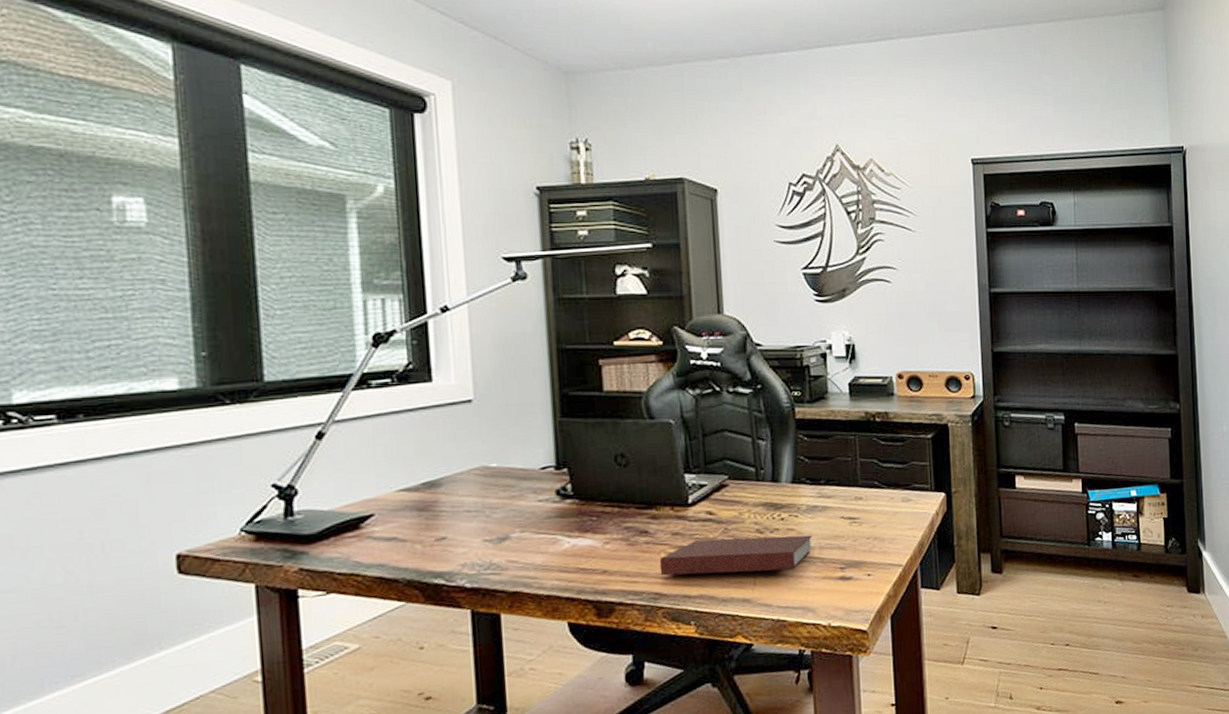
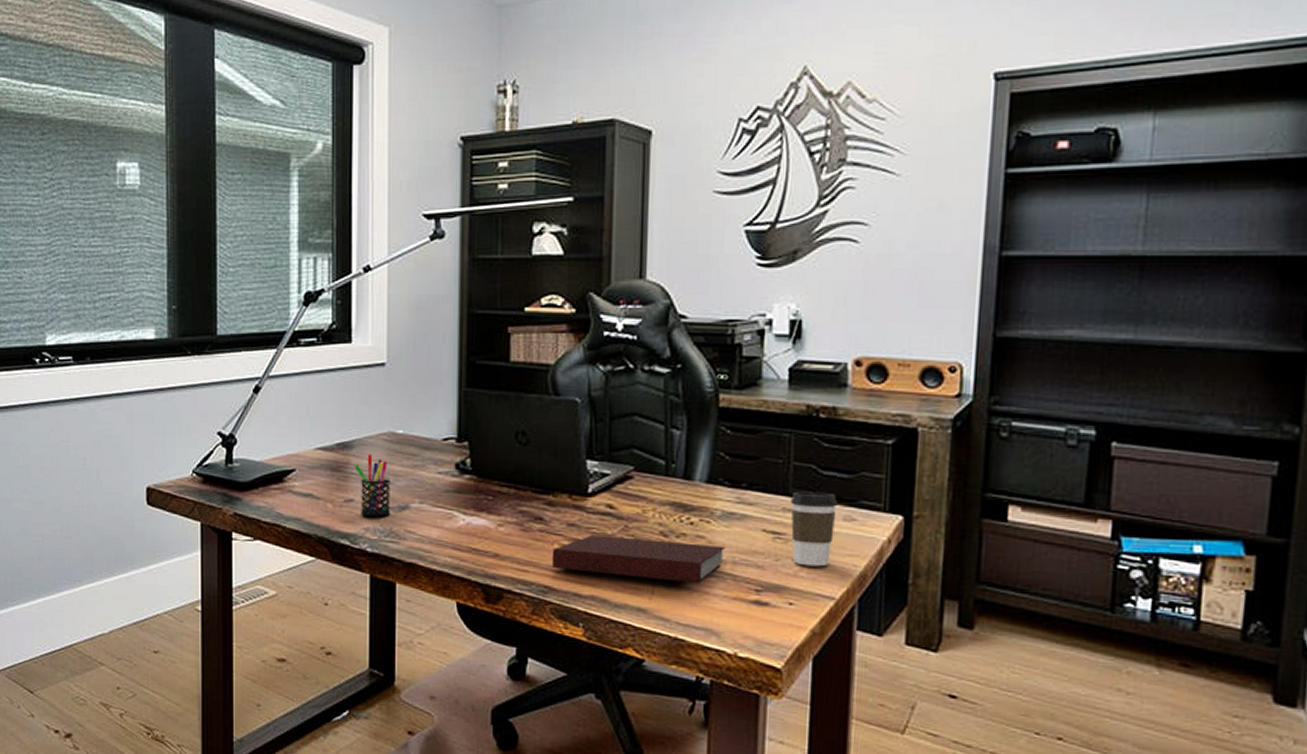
pen holder: none [444,490,489,552] -> present [354,454,390,517]
coffee cup: none [861,480,897,542] -> present [791,491,837,567]

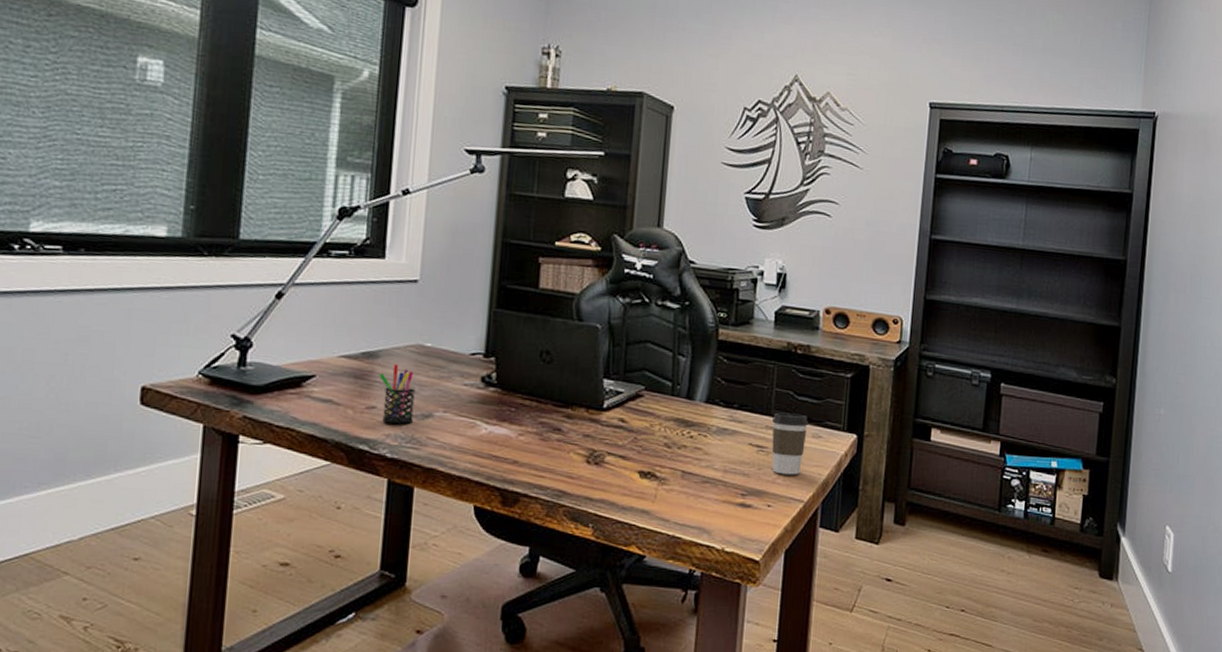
notebook: present [551,535,725,583] -> none [566,445,718,488]

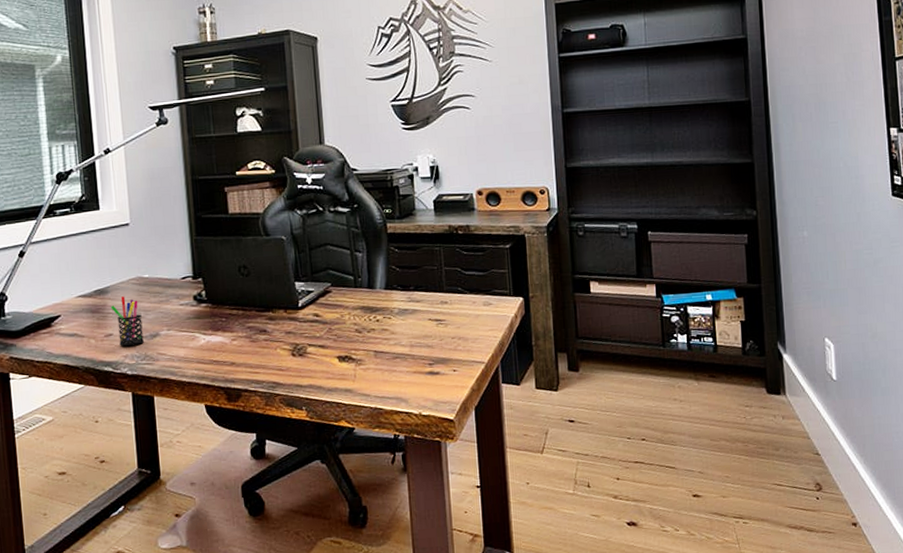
coffee cup: present [771,412,808,475] -> none [446,286,479,342]

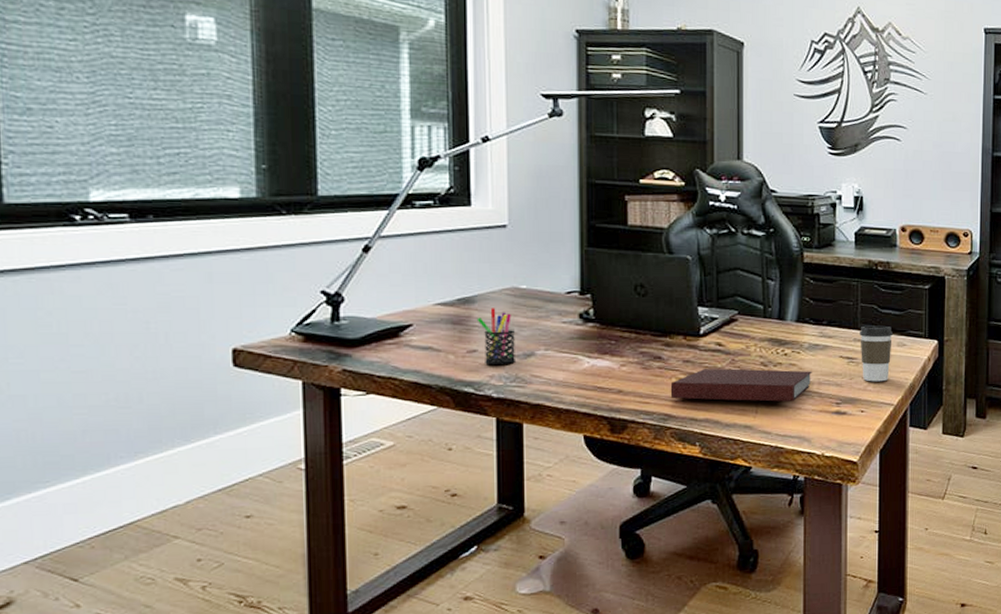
notebook: none [276,334,404,368] -> present [670,368,812,402]
coffee cup: none [446,286,479,342] -> present [860,325,893,382]

